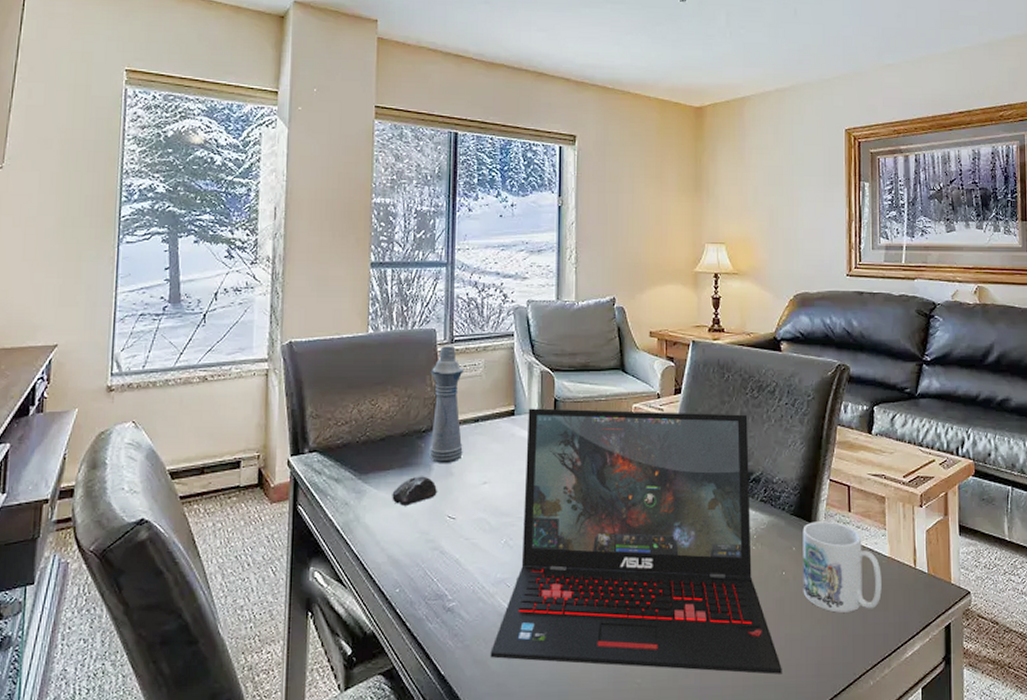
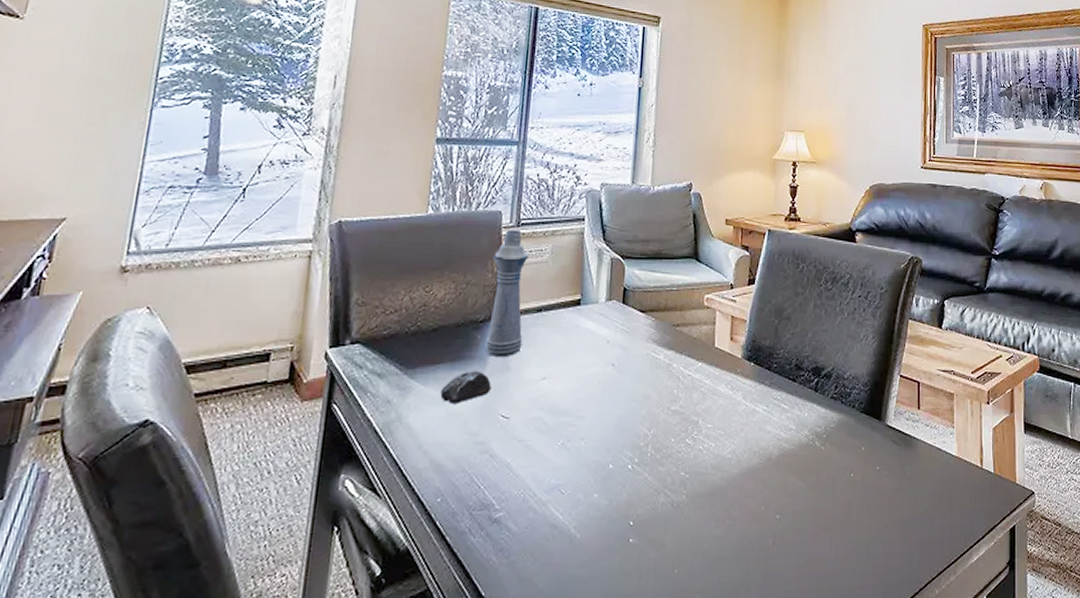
laptop: present [490,408,782,674] -> none [538,298,847,585]
mug: present [803,521,882,613] -> none [871,419,949,517]

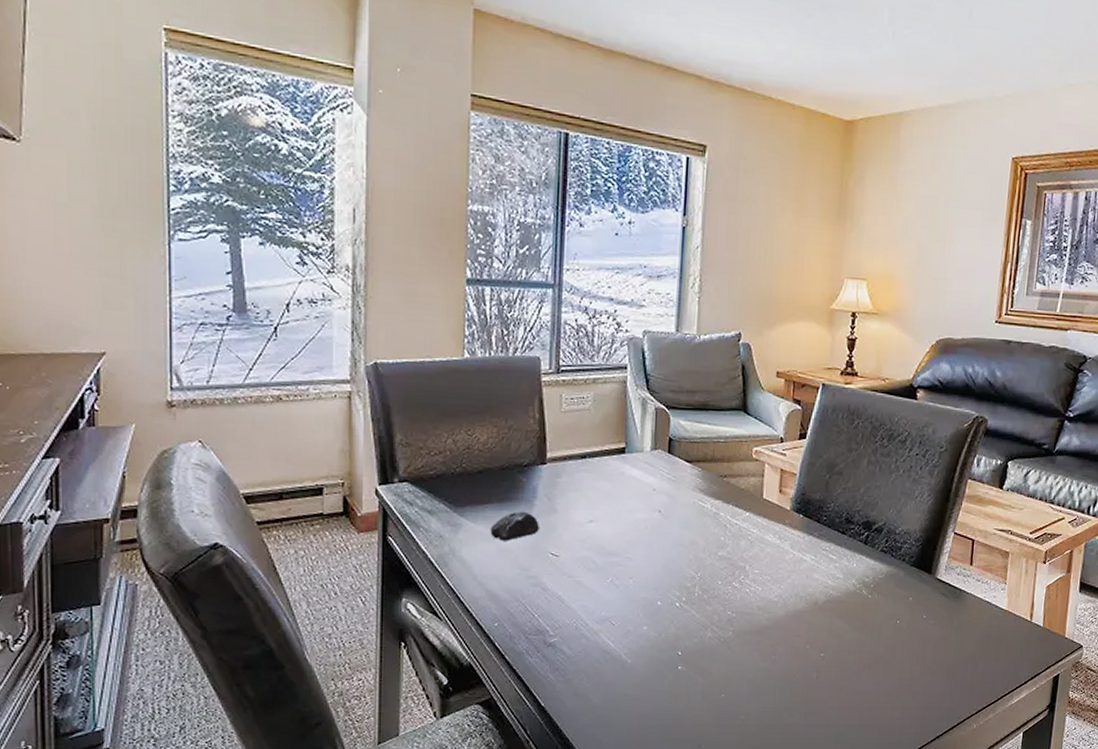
bottle: present [484,230,529,356] -> none [530,376,570,499]

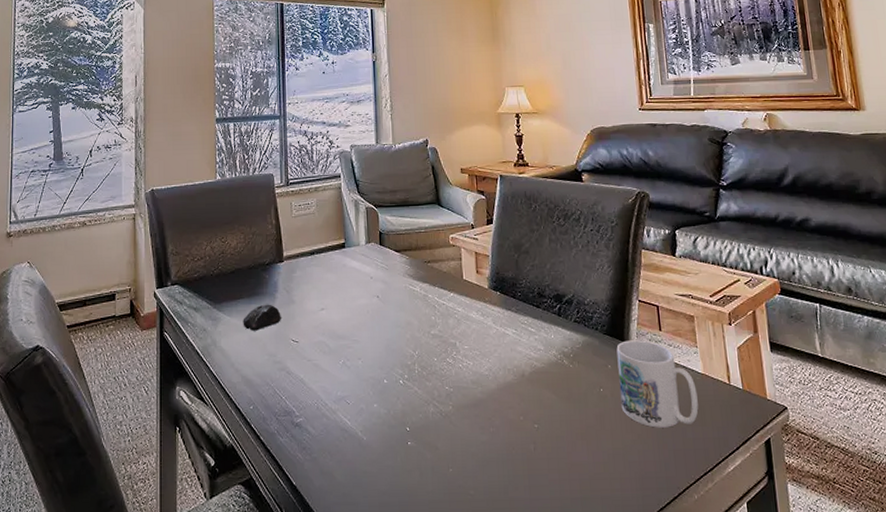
mug: none [915,573,997,661] -> present [616,340,699,428]

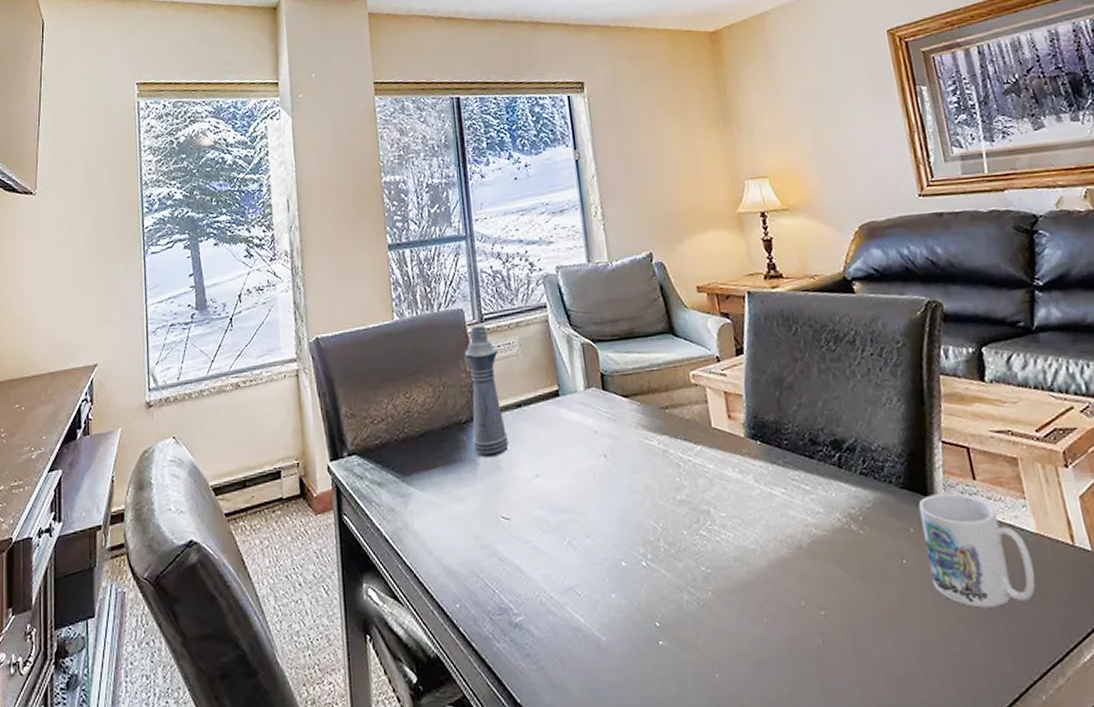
computer mouse: present [243,304,281,331] -> none [439,472,487,508]
bottle: none [270,188,302,292] -> present [463,326,509,457]

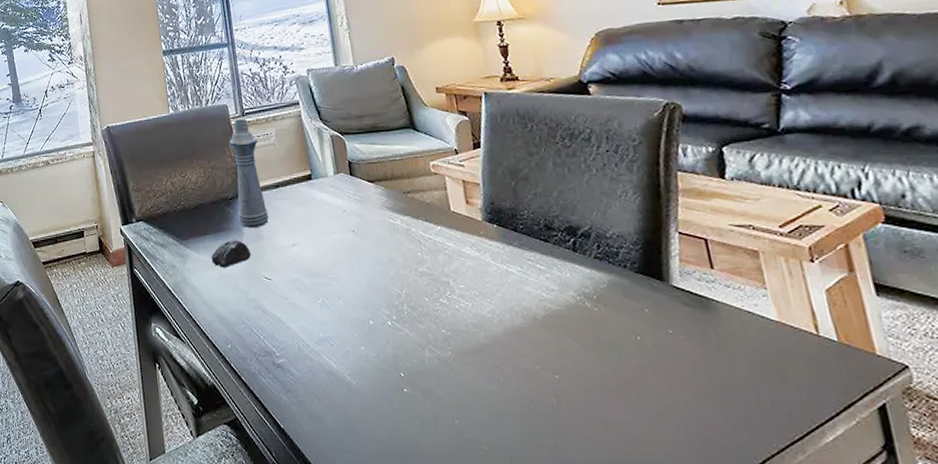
computer mouse: none [439,472,487,508] -> present [211,240,251,268]
mug: present [918,493,1036,608] -> none [653,280,776,385]

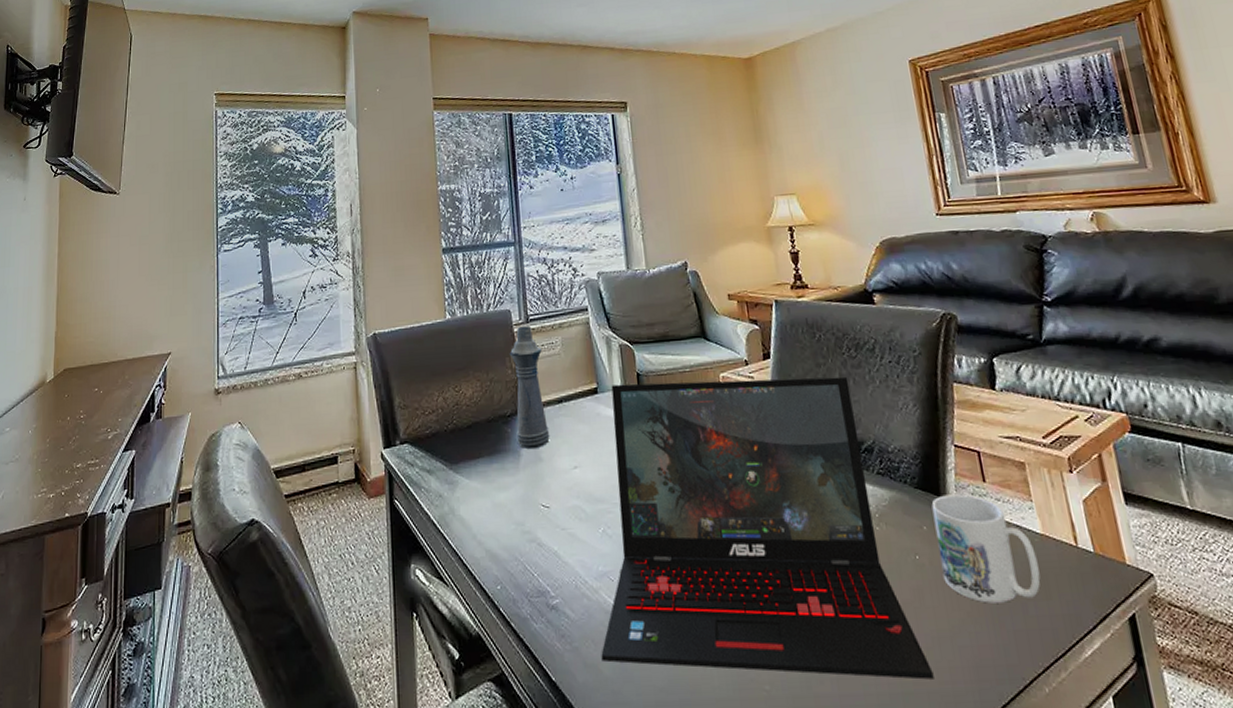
computer mouse: present [211,240,251,268] -> none [484,463,528,496]
laptop: none [324,165,657,452] -> present [601,376,934,680]
mug: none [653,280,776,385] -> present [931,494,1041,603]

